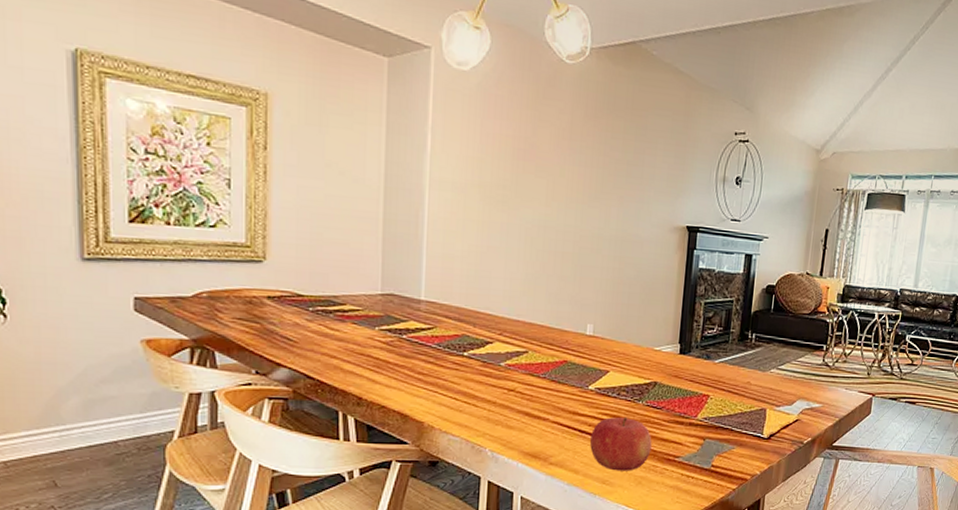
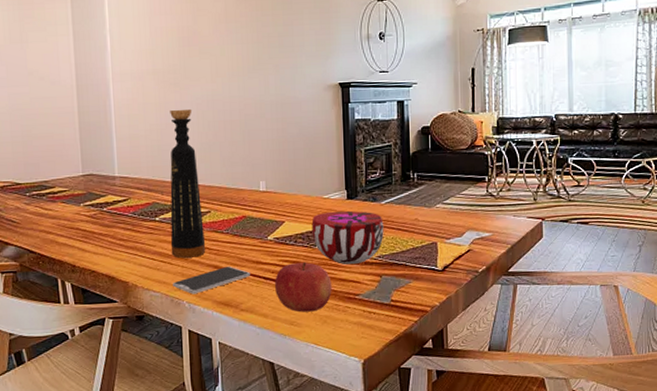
smartphone: none [475,414,565,442] -> present [173,266,250,295]
bottle: none [477,232,520,401] -> present [170,108,206,258]
decorative bowl: none [637,365,715,425] -> present [311,210,384,265]

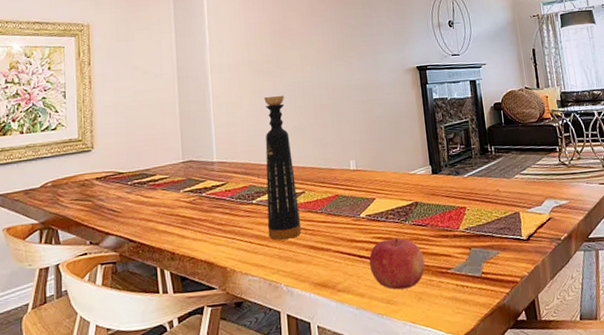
smartphone: present [173,266,250,295] -> none [270,245,345,277]
decorative bowl: present [311,210,384,265] -> none [400,185,470,239]

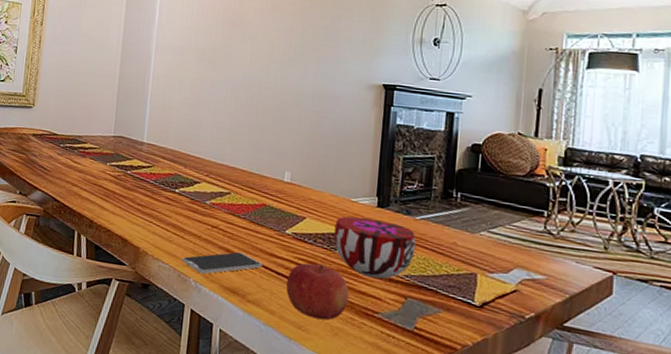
bottle: present [264,95,302,240] -> none [185,87,227,237]
smartphone: none [270,245,345,277] -> present [182,252,262,274]
decorative bowl: none [400,185,470,239] -> present [333,216,416,279]

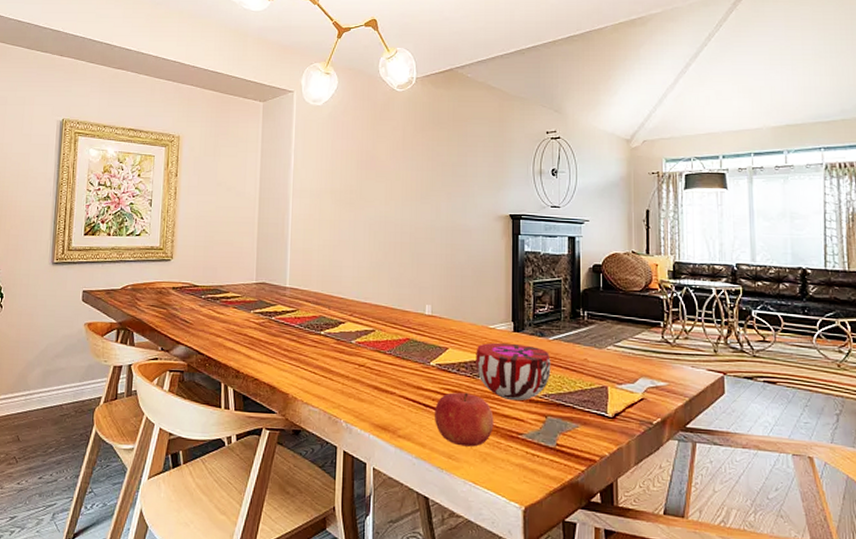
smartphone: present [182,252,262,274] -> none [332,388,410,414]

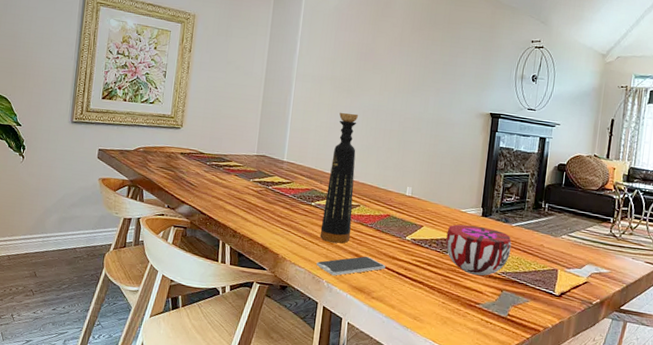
smartphone: none [332,388,410,414] -> present [316,256,386,276]
bottle: none [333,228,368,376] -> present [319,113,359,244]
fruit: present [435,392,494,447] -> none [405,264,457,312]

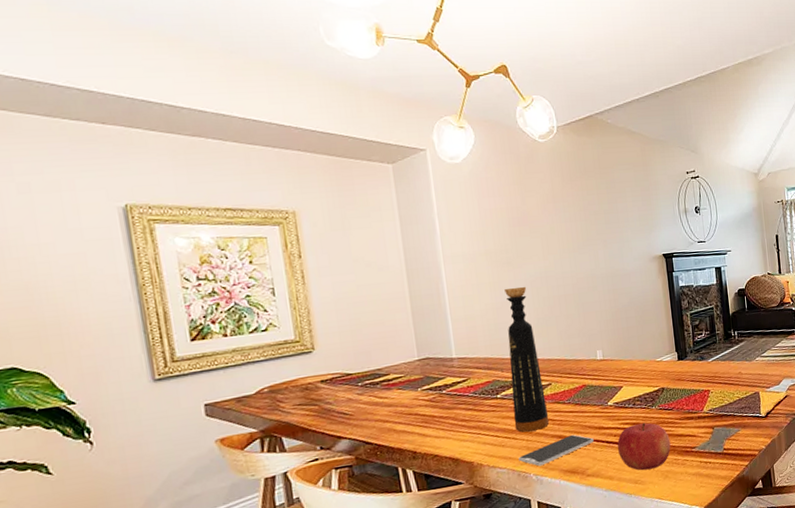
fruit: none [405,264,457,312] -> present [617,422,671,471]
decorative bowl: present [445,224,512,276] -> none [647,370,713,421]

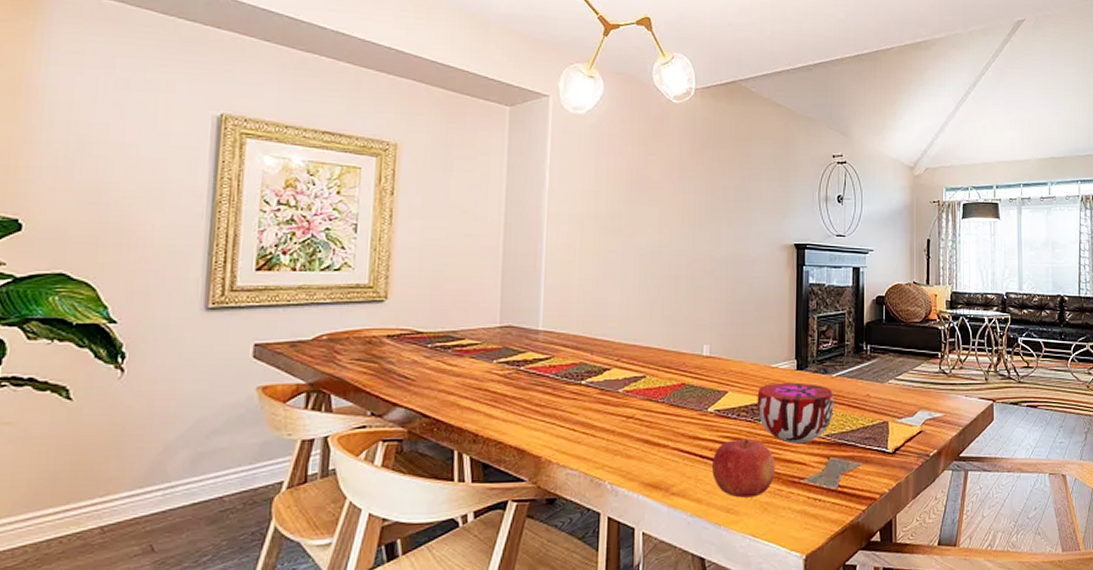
bottle: present [504,286,550,433] -> none [596,259,637,430]
smartphone: present [518,434,594,467] -> none [594,440,685,474]
decorative bowl: none [647,370,713,421] -> present [757,382,834,444]

